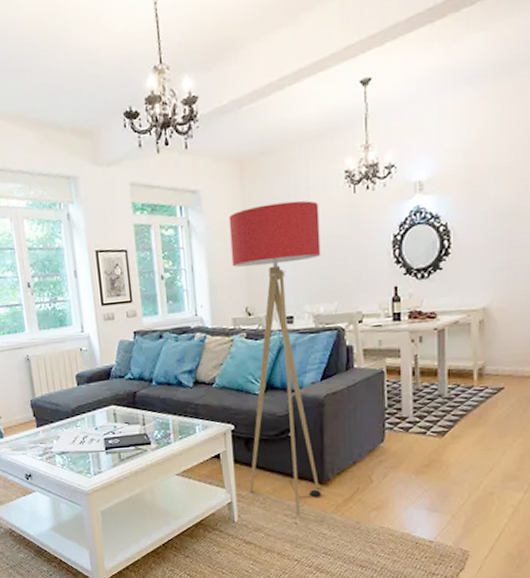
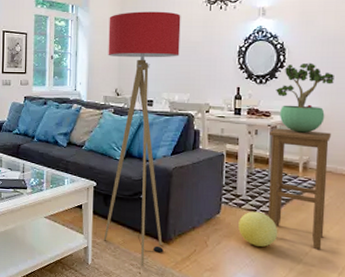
decorative ball: none [407,433,453,474] -> present [238,211,278,247]
stool: none [437,328,509,468] -> present [268,128,331,250]
potted plant: none [441,244,510,334] -> present [276,62,334,133]

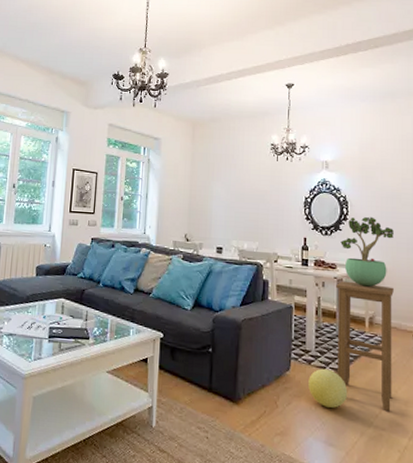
floor lamp: present [103,11,181,266] -> none [169,157,250,430]

